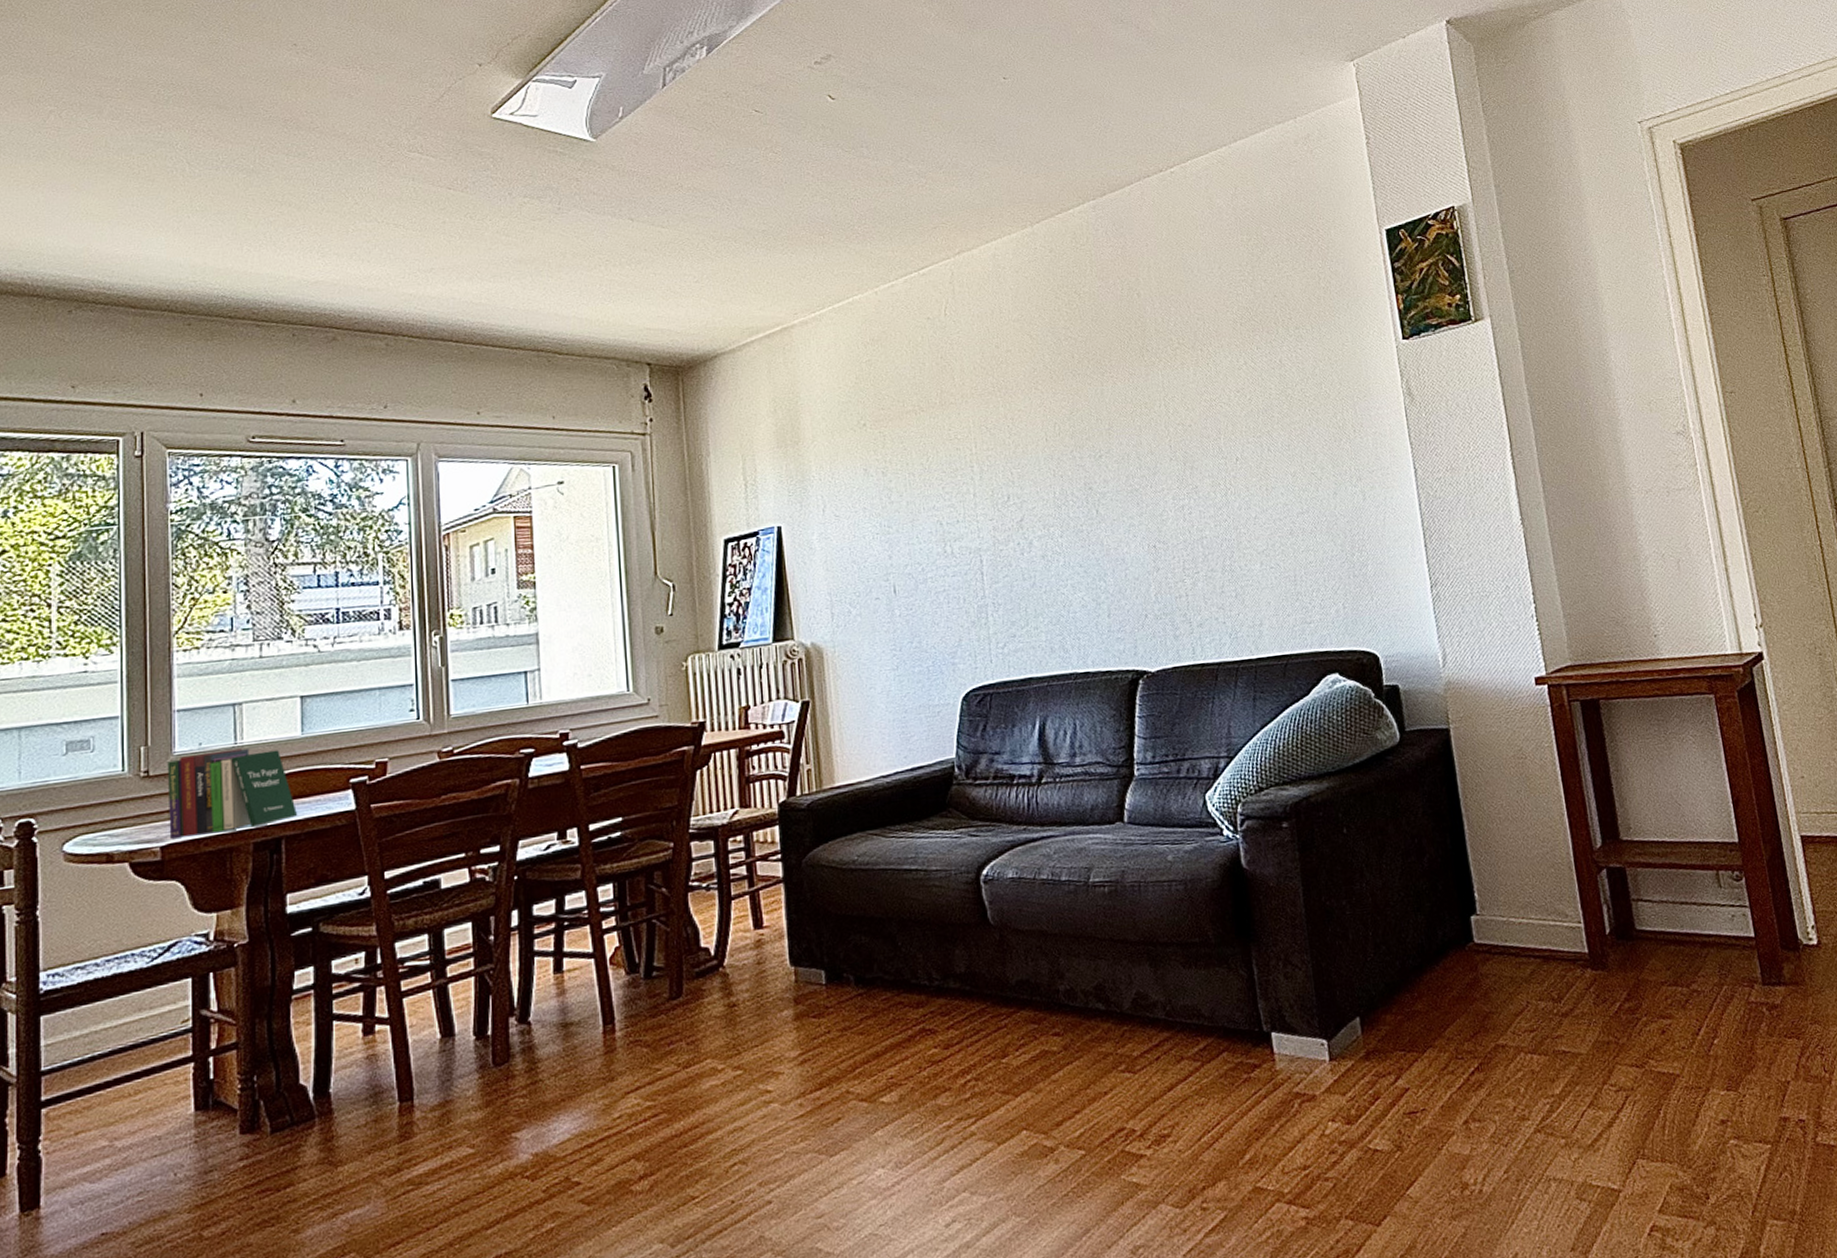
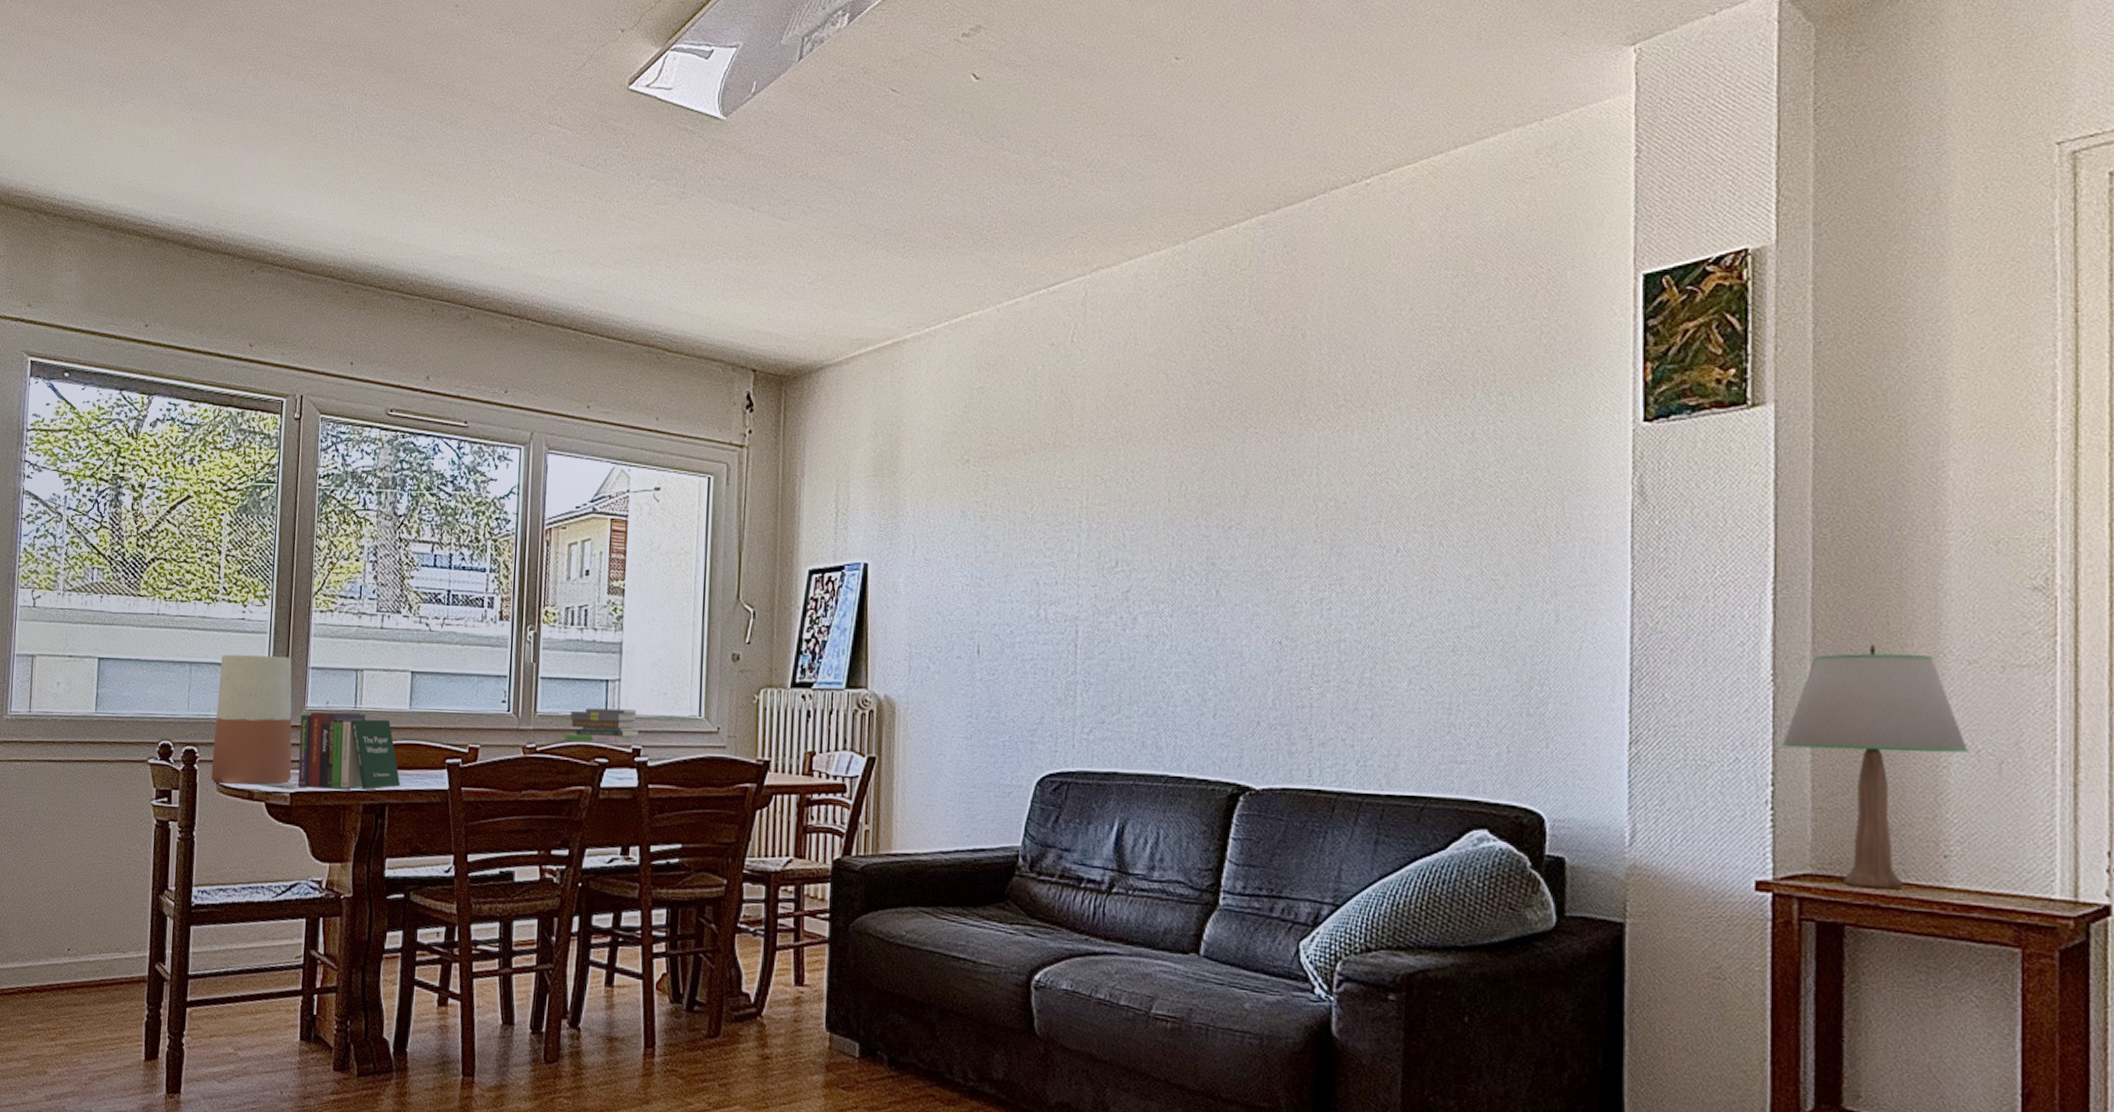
vase: none [55,703,161,854] -> present [211,655,292,785]
books: none [483,695,565,739] -> present [564,708,639,743]
table lamp: none [1535,487,1658,670] -> present [1782,644,1970,890]

